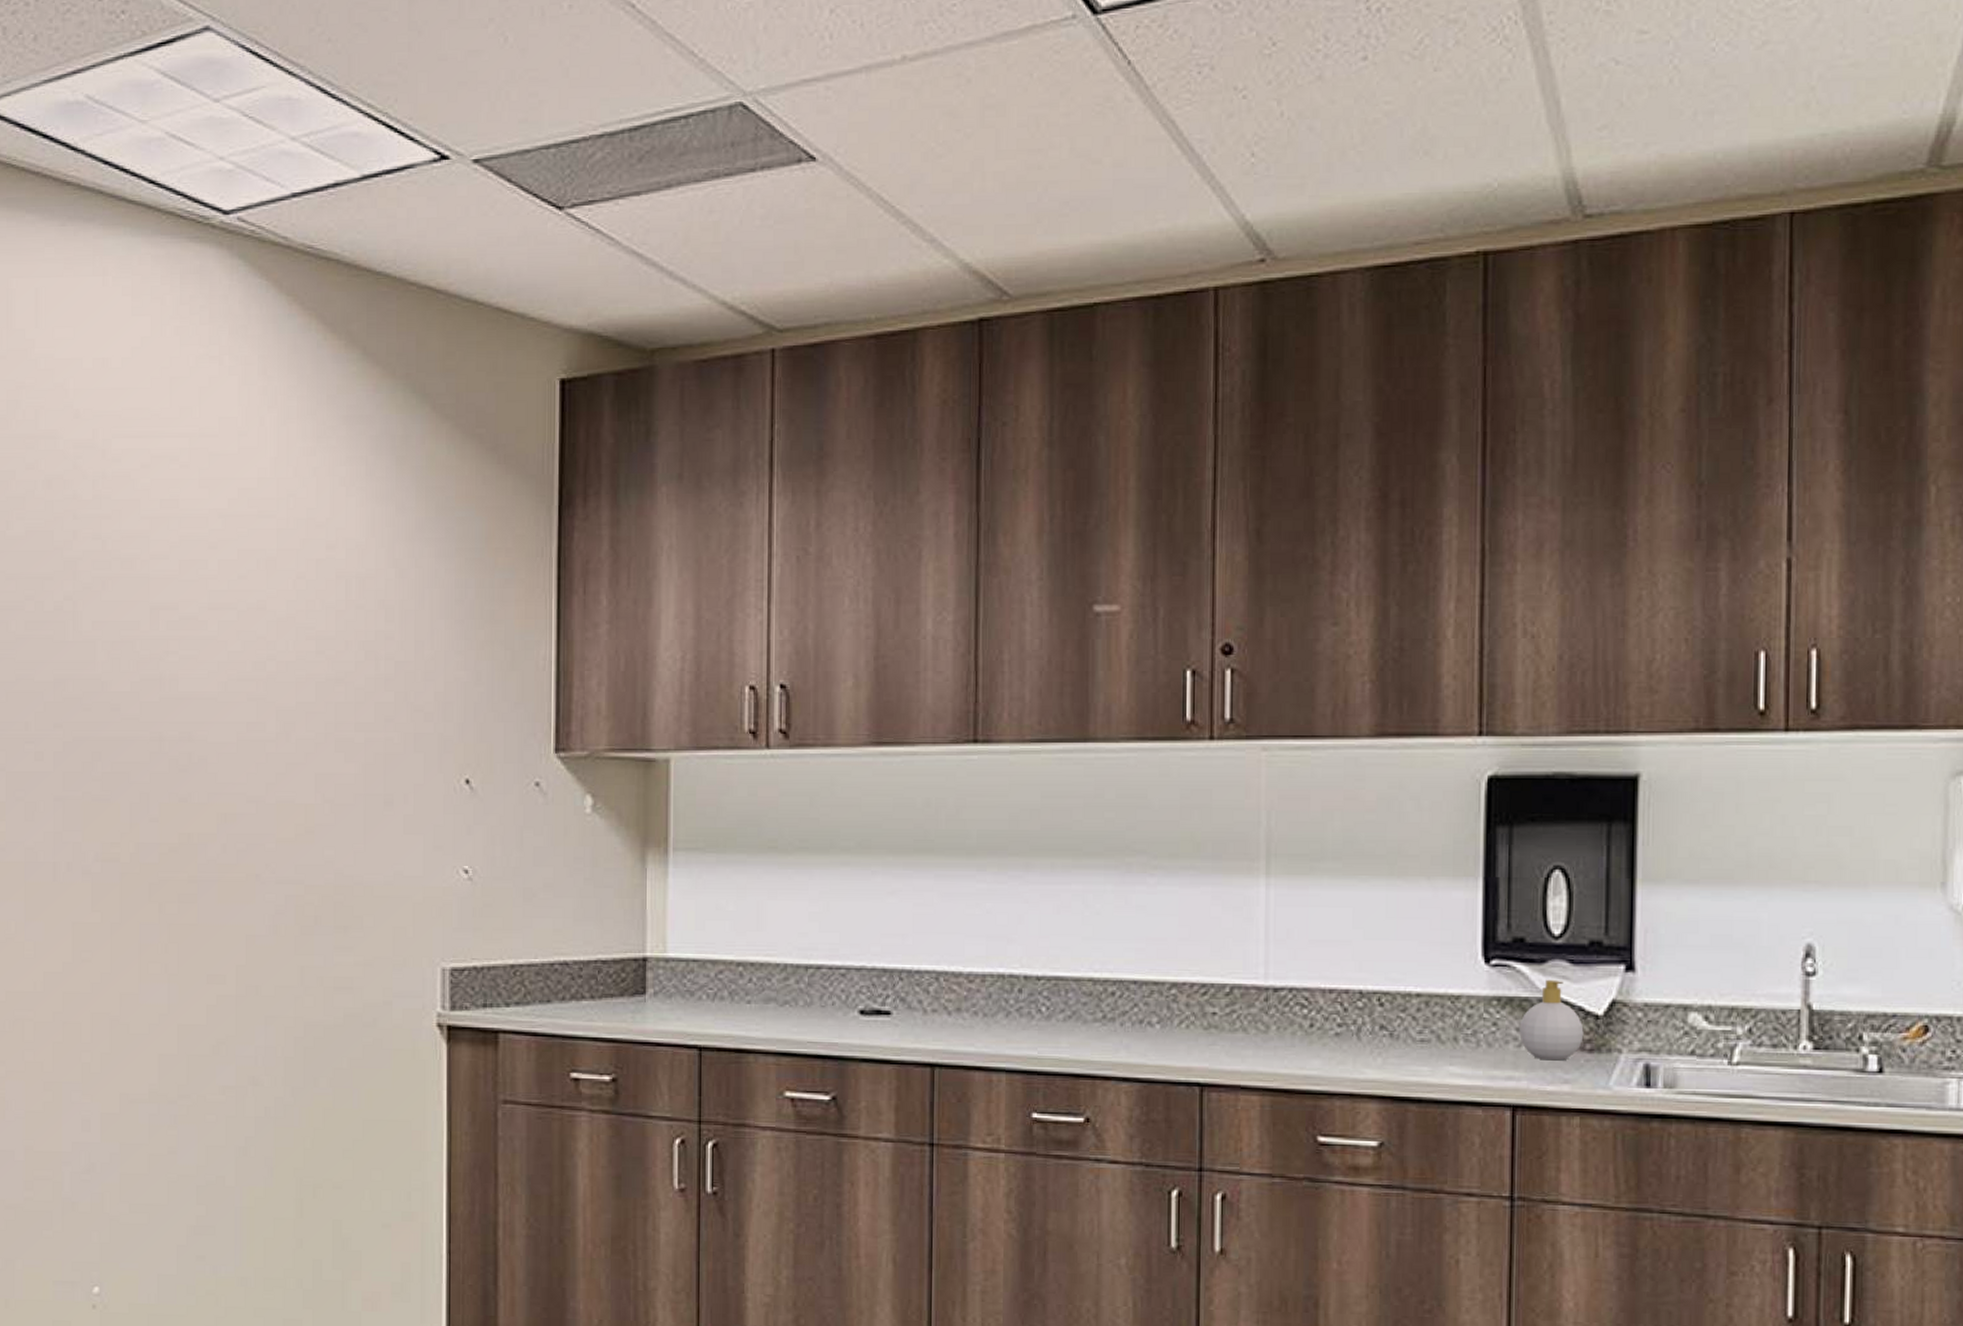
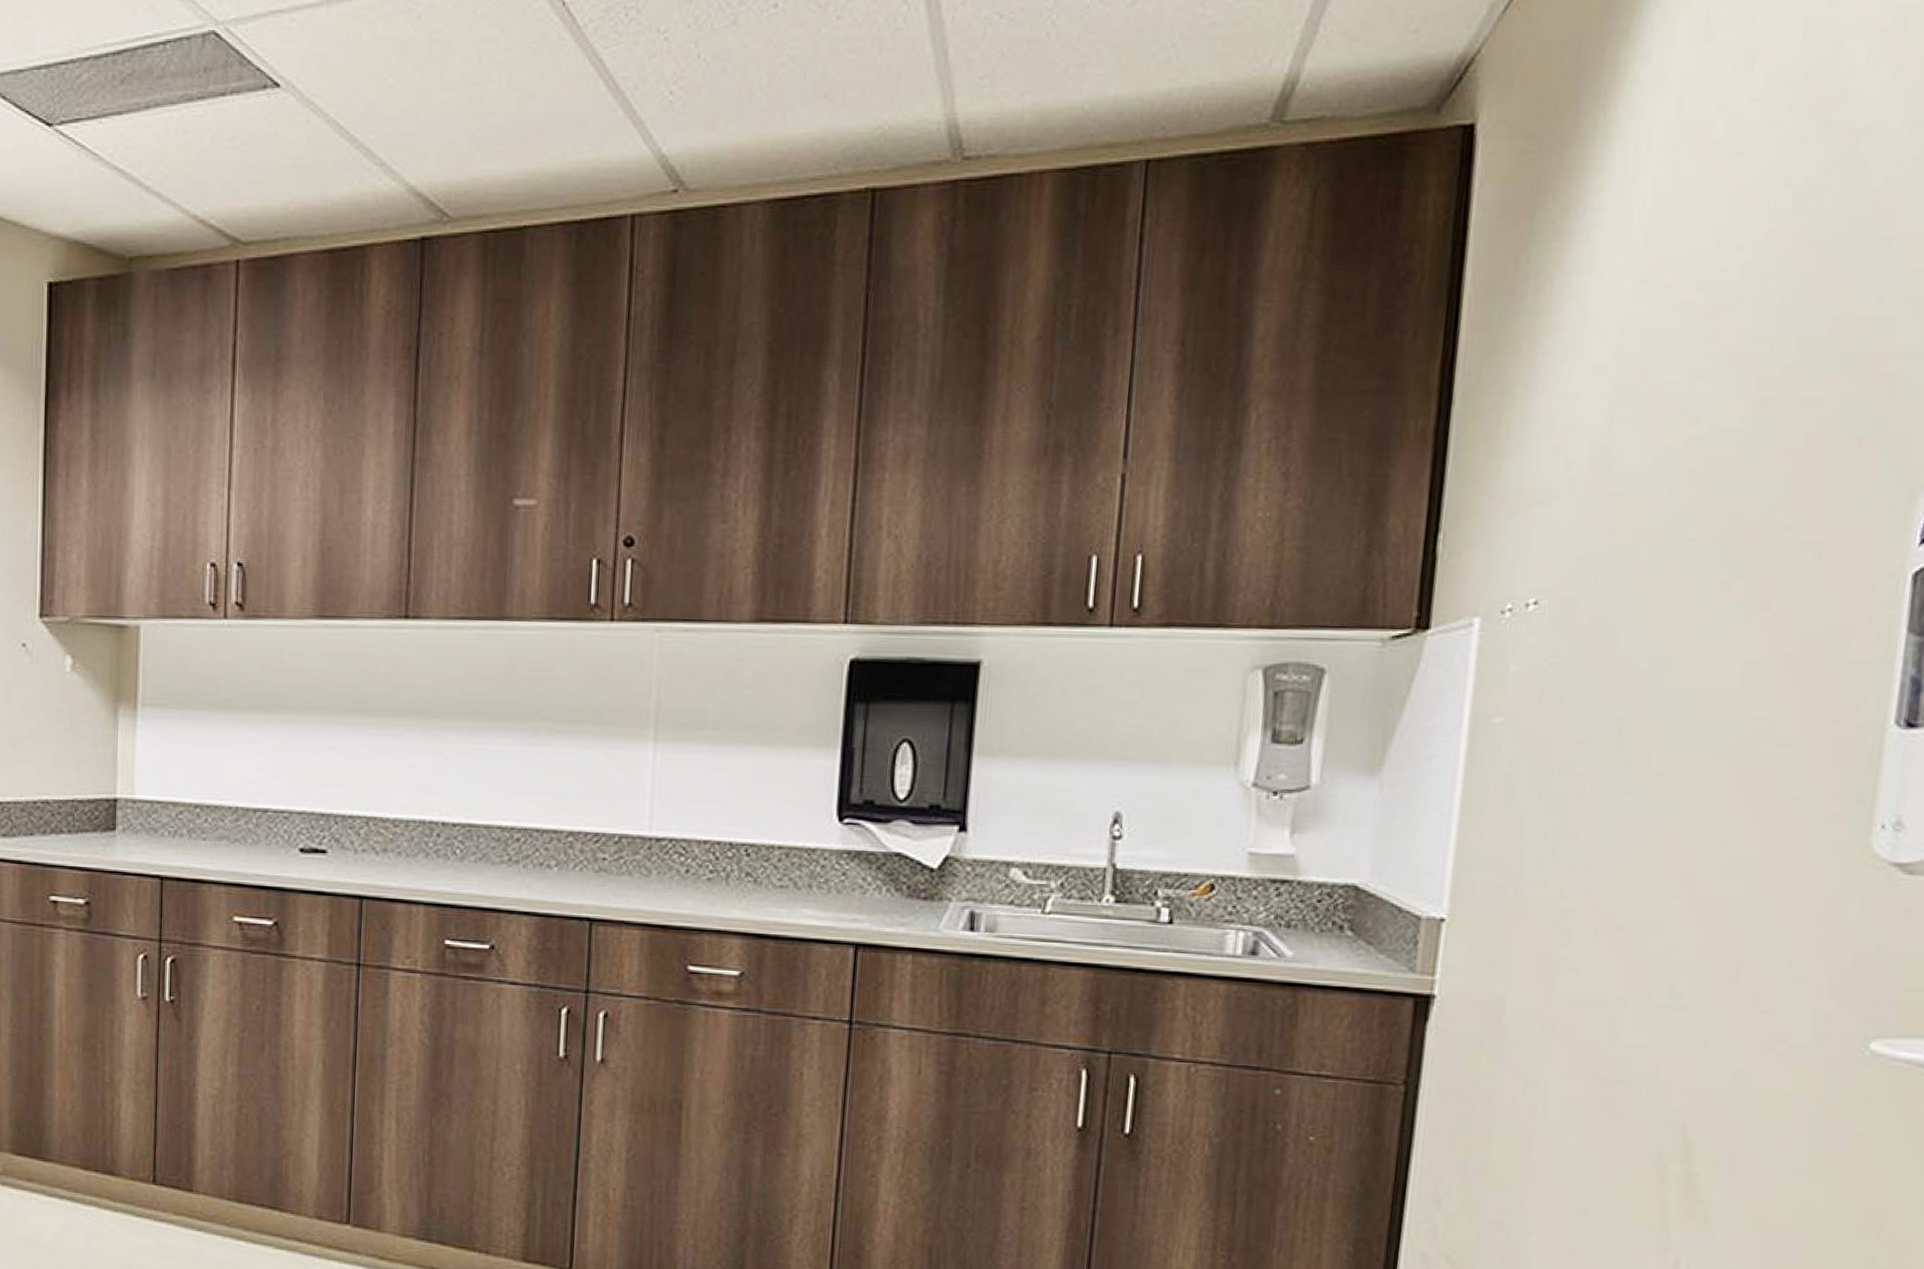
soap bottle: present [1519,979,1584,1061] -> none [865,837,920,907]

